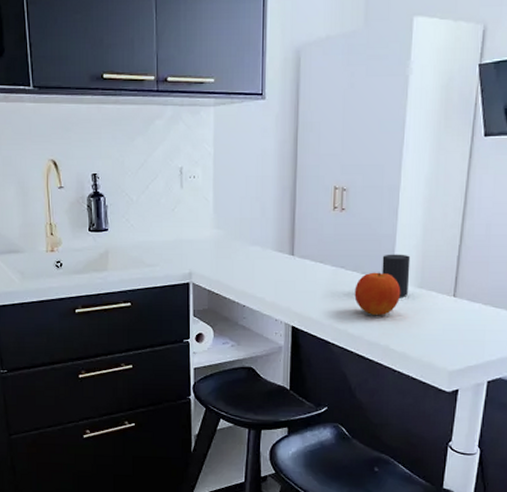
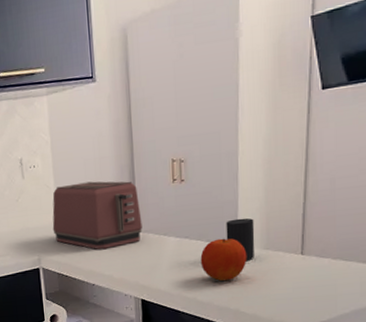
toaster: none [207,199,299,270] -> present [52,181,142,250]

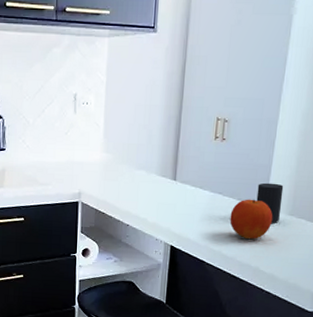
toaster: present [52,181,142,250] -> none [96,126,182,193]

